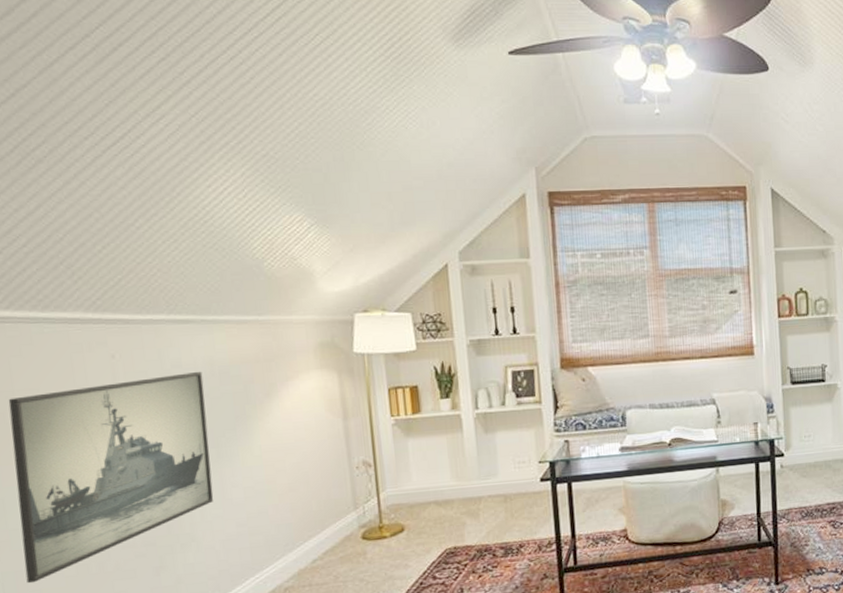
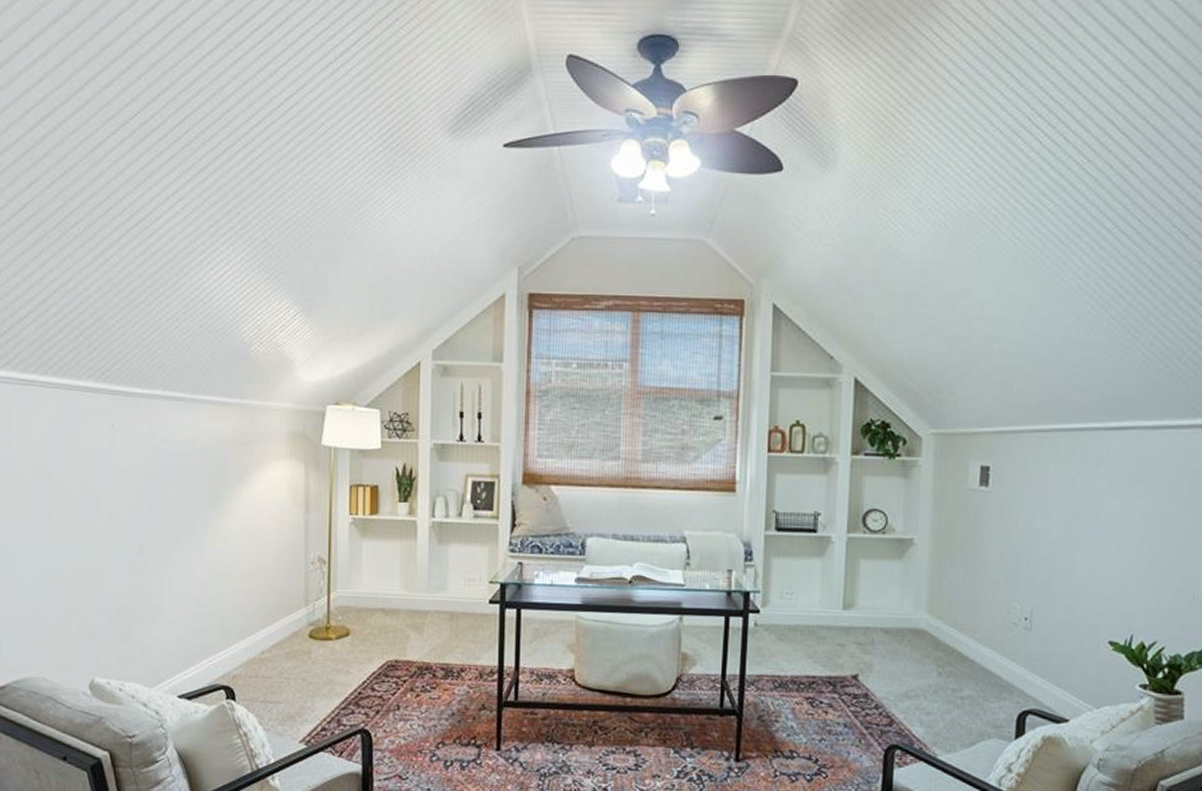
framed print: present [8,372,214,584] -> none [19,449,185,633]

